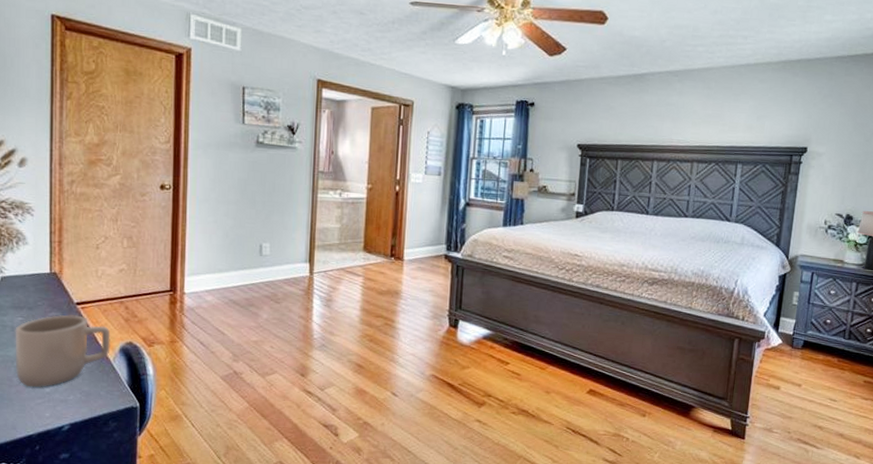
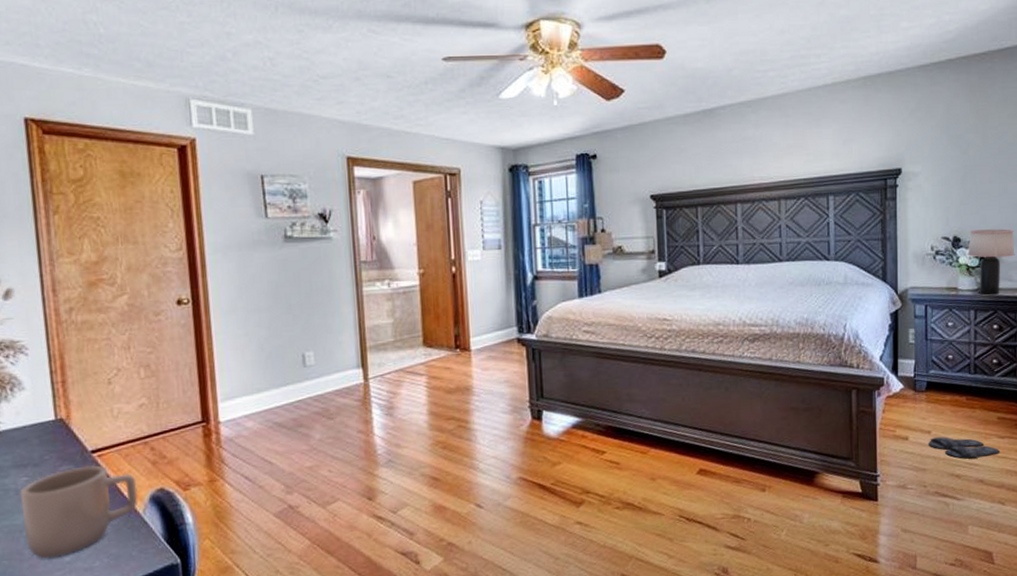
slippers: none [797,390,862,414] -> present [929,436,1000,459]

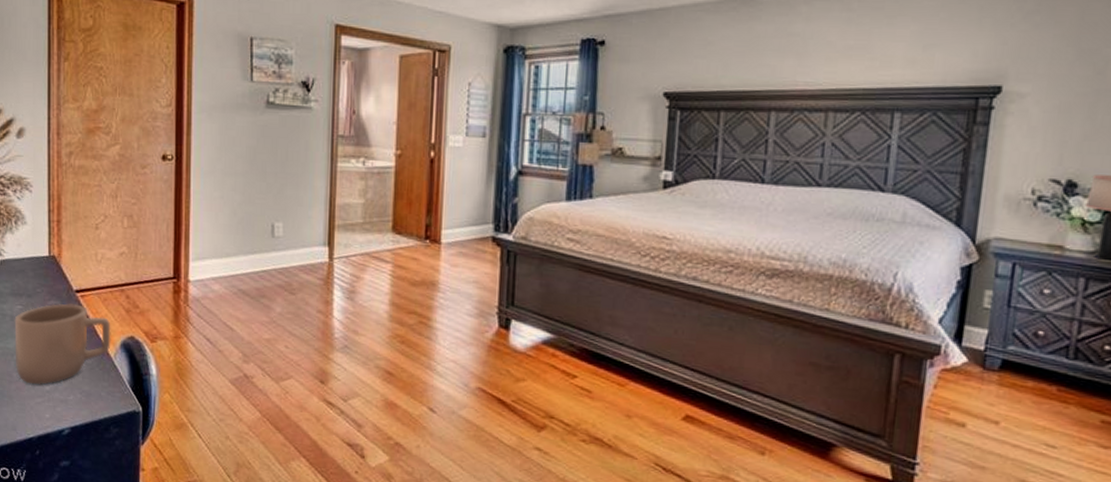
slippers: present [929,436,1000,459] -> none [993,430,1098,467]

